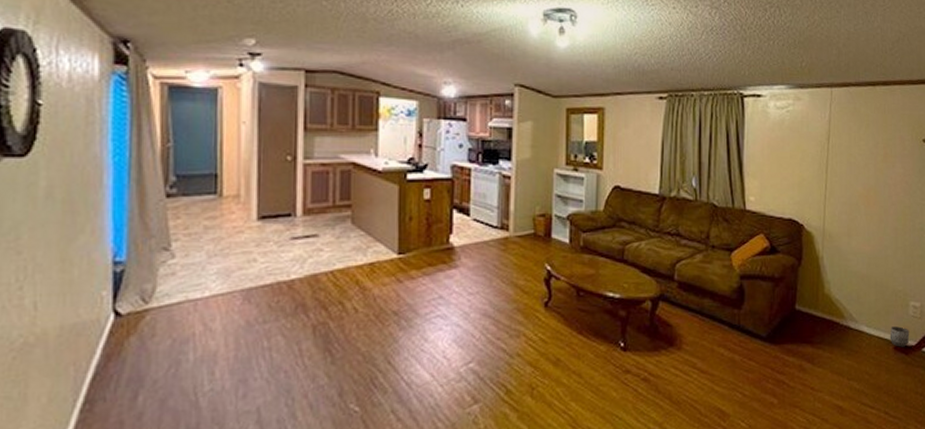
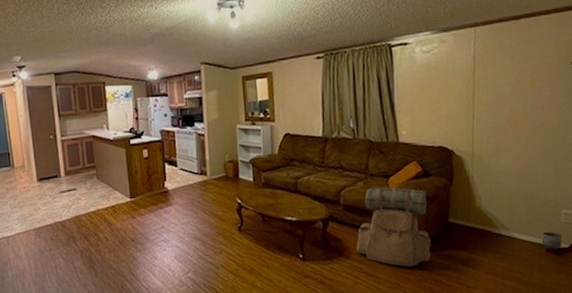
backpack: none [690,262,774,363] -> present [356,187,431,267]

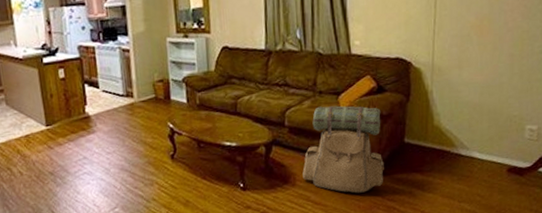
planter: present [542,232,562,250] -> none [503,150,525,169]

